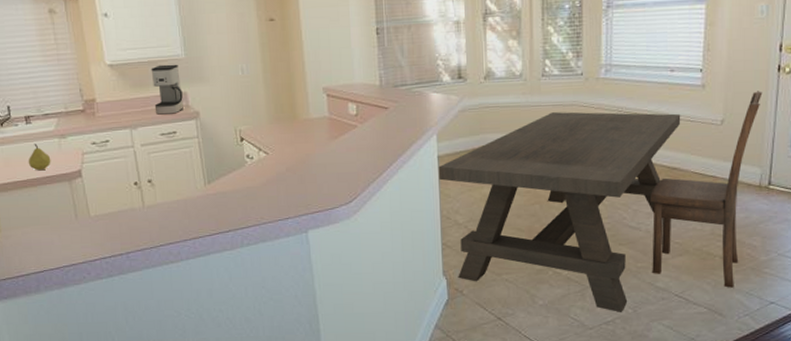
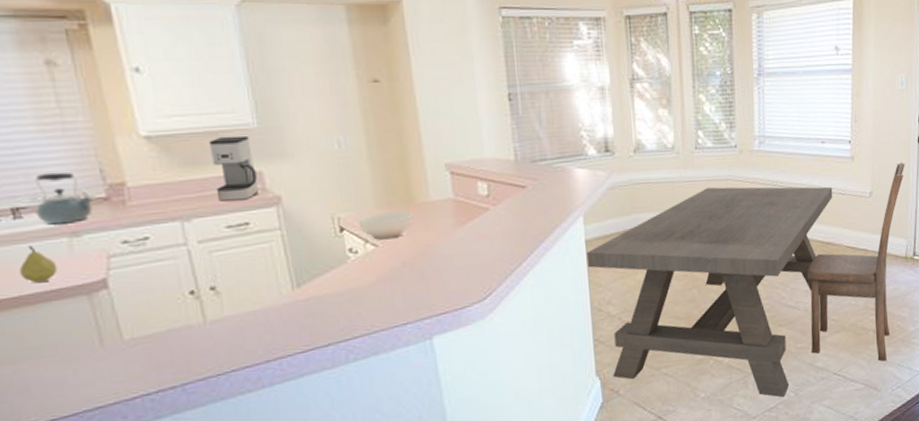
kettle: none [39,91,77,129] -> present [35,172,97,225]
bowl: none [253,126,297,149] -> present [357,211,414,240]

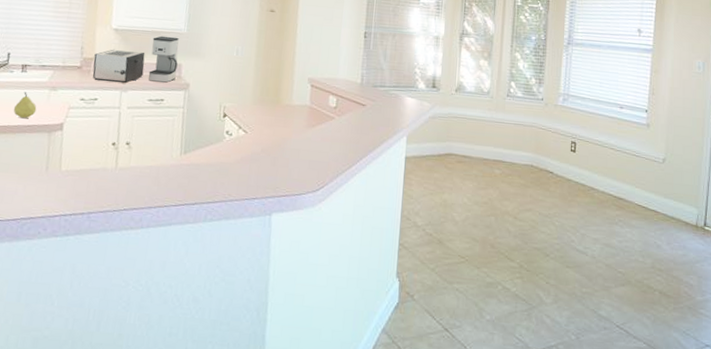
kettle: present [35,172,97,225] -> none [35,44,74,81]
toaster: none [124,162,209,214] -> present [92,49,145,84]
bowl: present [357,211,414,240] -> none [237,107,278,129]
dining table: present [586,186,833,397] -> none [403,130,628,338]
dining chair: present [807,162,905,361] -> none [596,136,699,325]

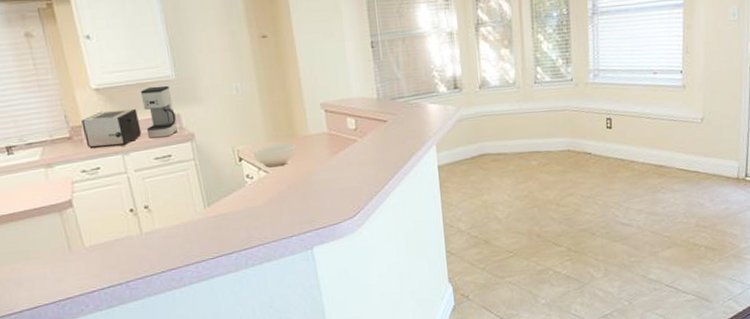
fruit: present [13,91,37,119] -> none [12,175,39,203]
bowl: none [237,107,278,129] -> present [252,143,296,167]

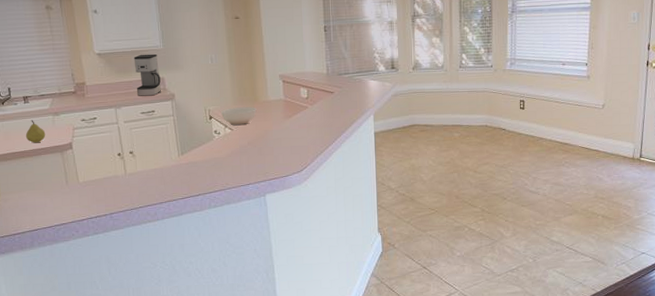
fruit: none [12,175,39,203] -> present [25,120,46,143]
toaster: present [81,108,142,149] -> none [85,71,132,102]

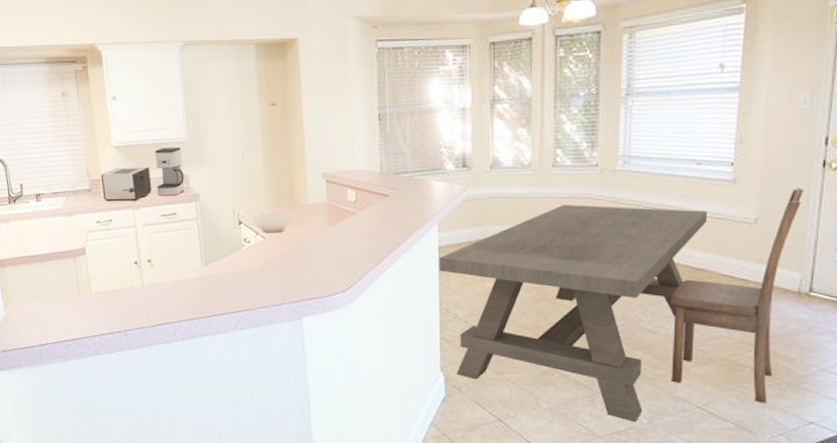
fruit: present [25,120,46,143] -> none [36,220,58,247]
toaster: none [85,71,132,102] -> present [101,166,152,202]
dining table: none [375,97,571,262] -> present [439,205,708,422]
dining chair: none [547,81,635,241] -> present [671,188,804,403]

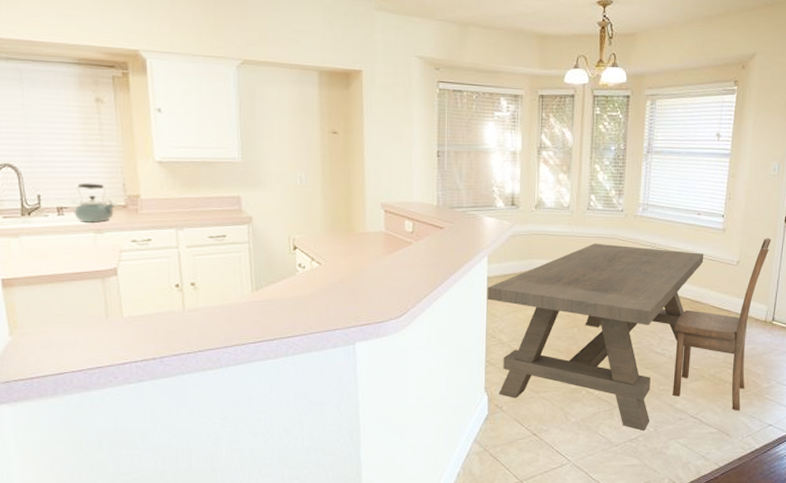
kettle: none [49,170,84,207] -> present [74,182,118,223]
toaster: present [101,166,152,202] -> none [139,184,199,221]
coffee maker: present [154,146,184,196] -> none [204,166,236,217]
bowl: present [251,211,294,233] -> none [307,238,352,260]

